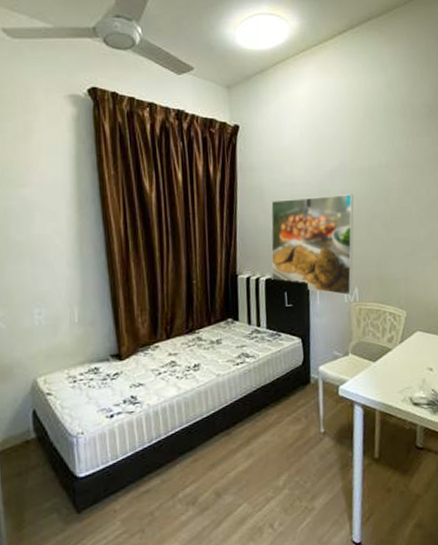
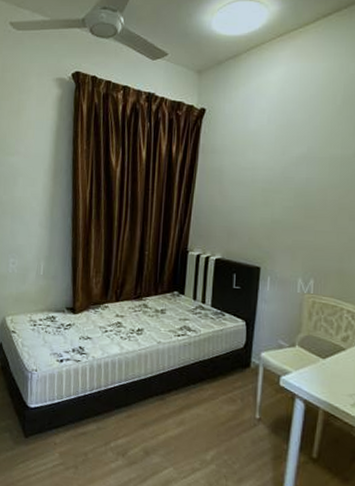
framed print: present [271,194,354,296] -> none [222,182,319,286]

